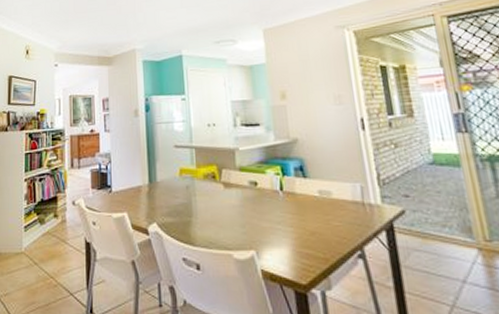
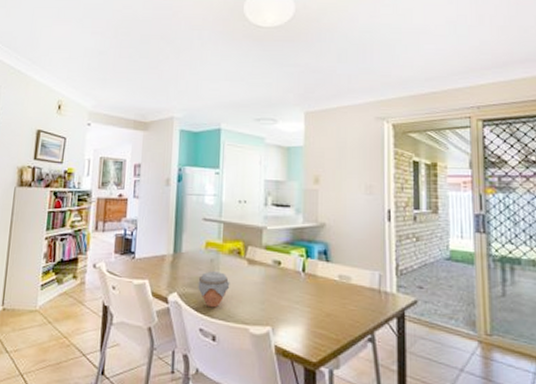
jar: none [176,198,209,236] -> present [198,271,230,308]

